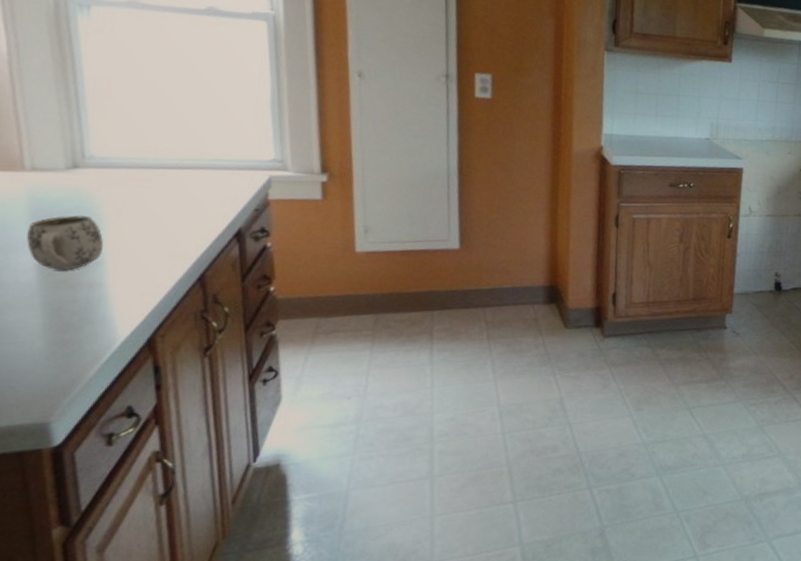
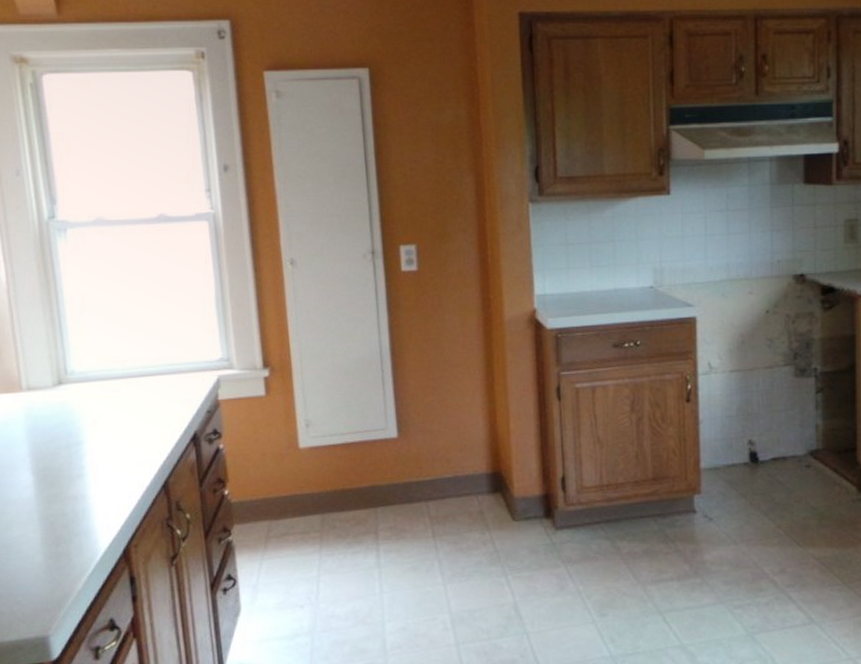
mug: present [27,215,104,271] -> none [26,430,85,485]

